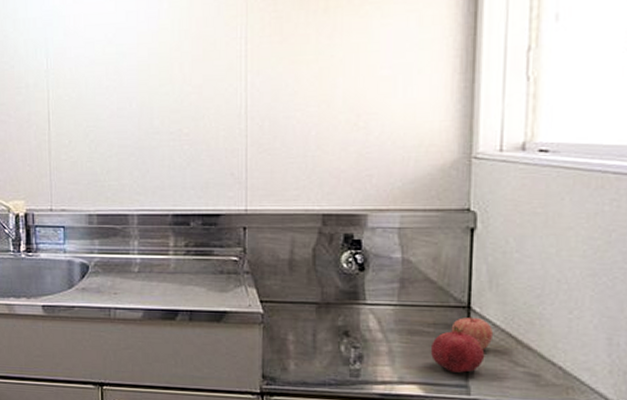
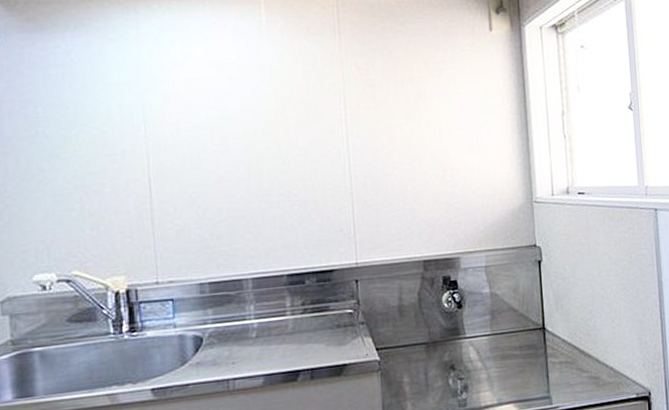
fruit: present [431,326,485,373] -> none [520,346,560,387]
apple: present [451,316,494,349] -> none [533,336,564,363]

